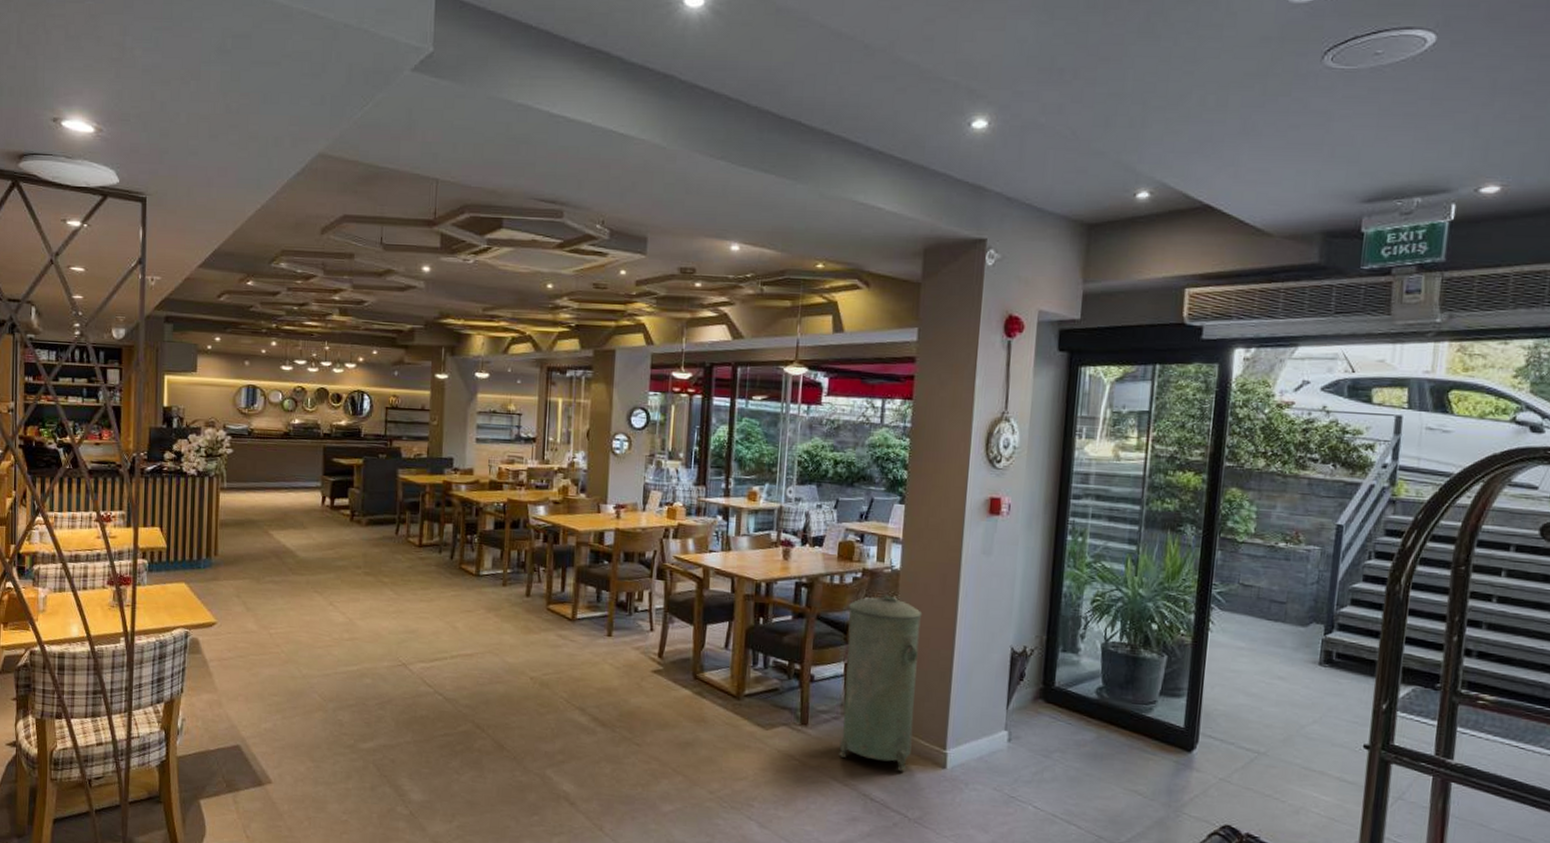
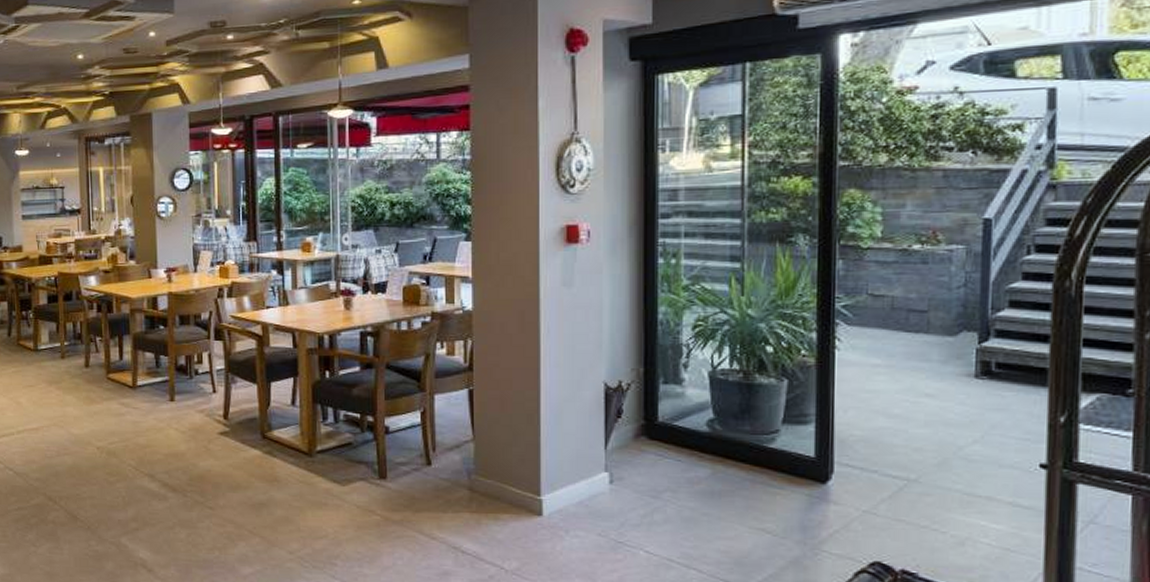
trash can: present [839,595,923,771] -> none [420,338,502,521]

